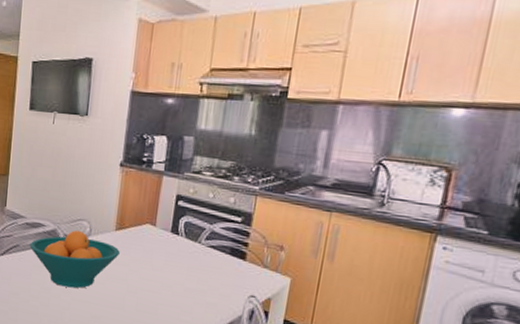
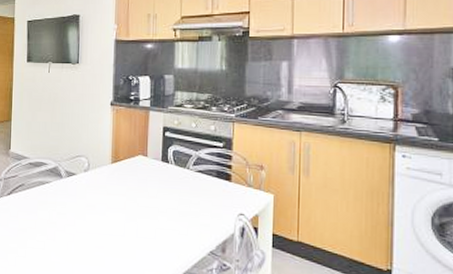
fruit bowl: present [29,230,120,289] -> none [34,166,117,221]

